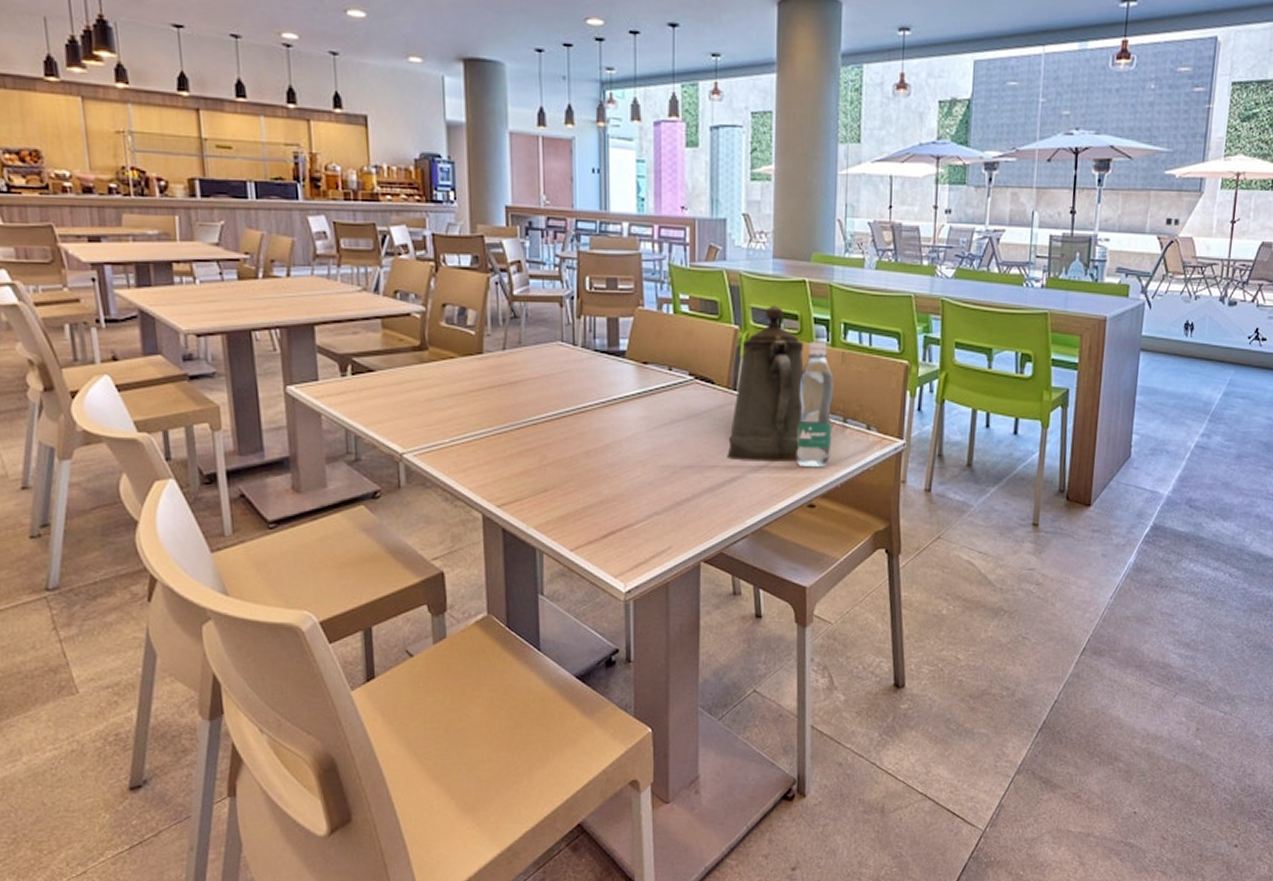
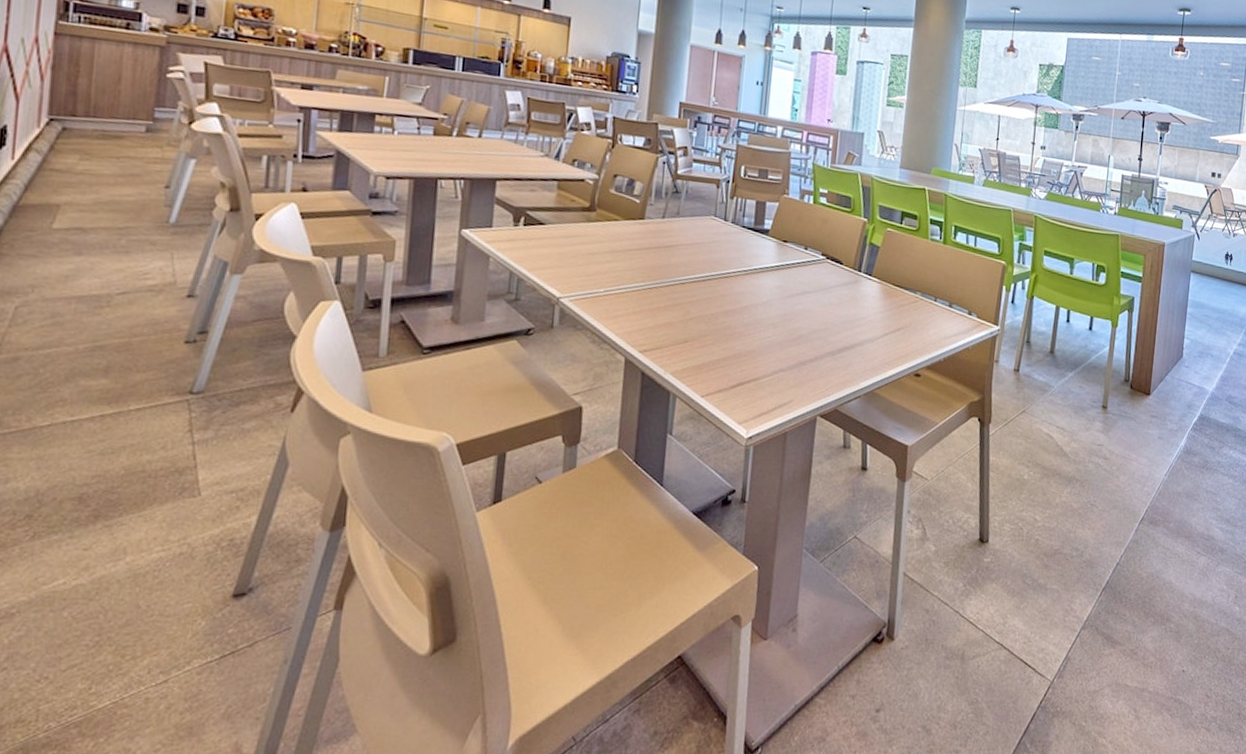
coffee pot: present [727,305,805,462] -> none [848,205,921,336]
bottle: present [796,341,834,468] -> none [907,238,944,343]

